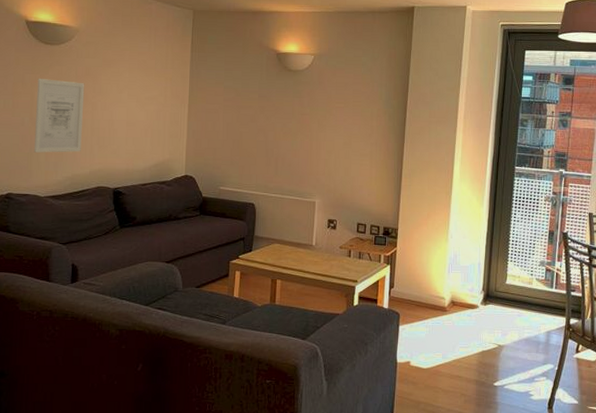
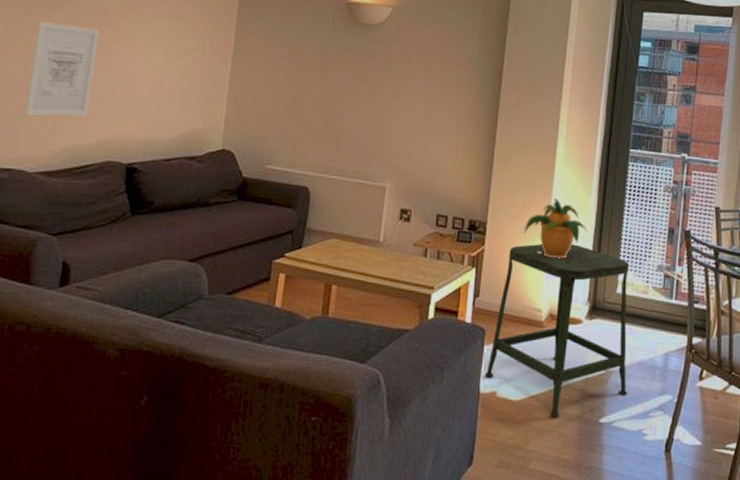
stool: none [400,245,517,381] -> present [484,244,629,417]
potted plant: none [429,208,481,257] -> present [524,198,588,259]

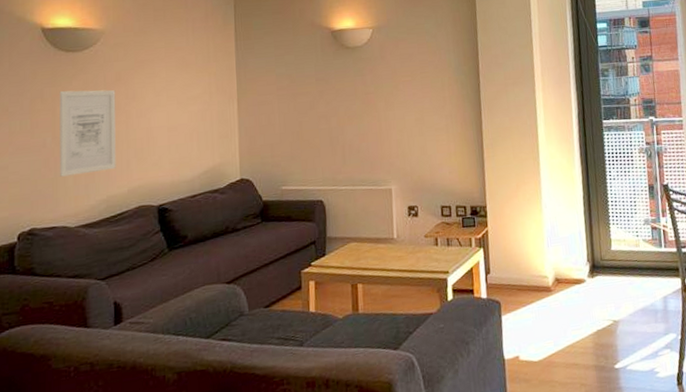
stool: present [484,244,629,417] -> none [506,212,636,370]
potted plant: present [524,198,588,259] -> none [521,175,577,229]

